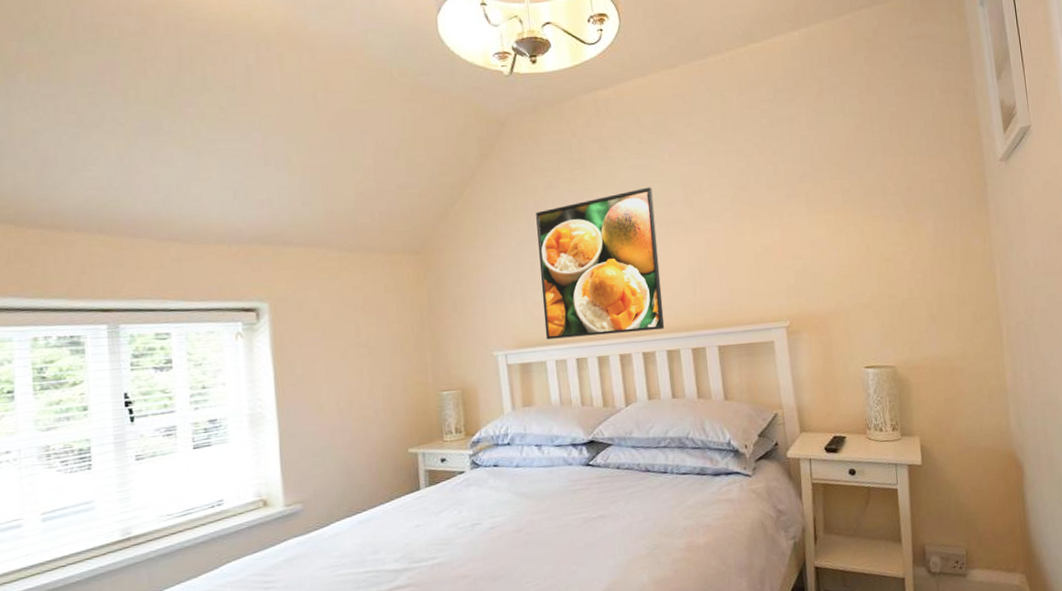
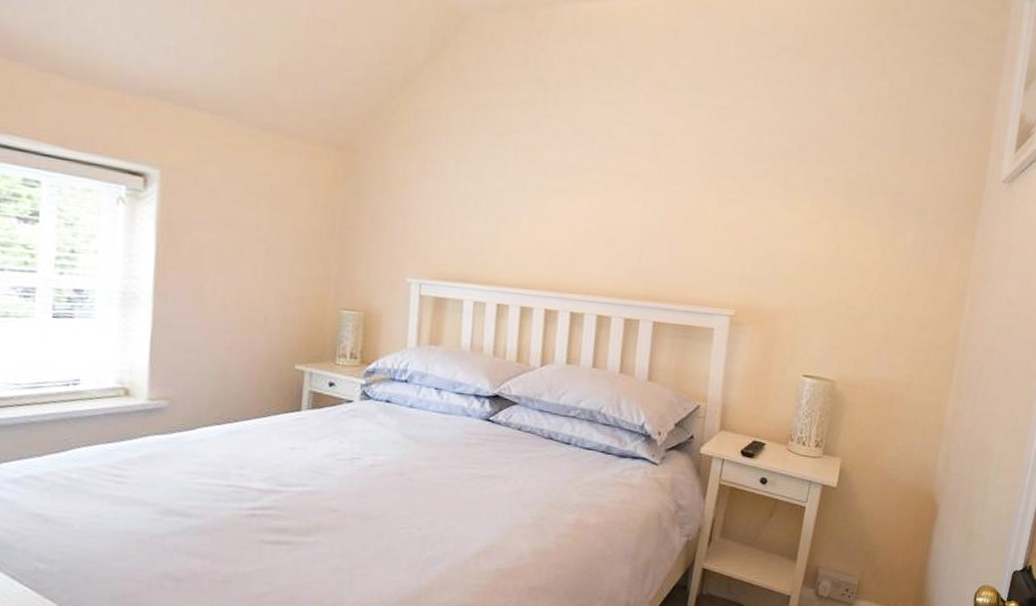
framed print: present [536,187,665,340] -> none [467,128,618,291]

